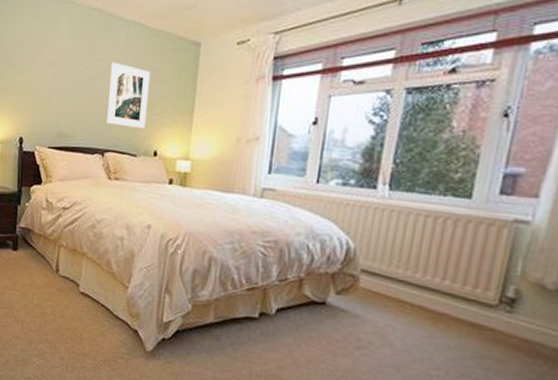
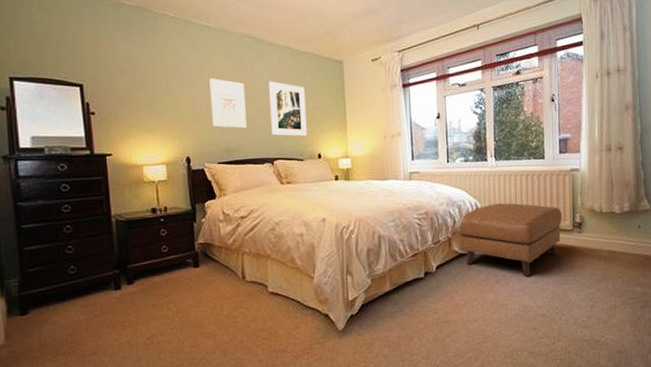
wall art: none [48,55,86,114] -> present [209,78,247,129]
ottoman: none [313,246,485,353] -> present [456,203,563,277]

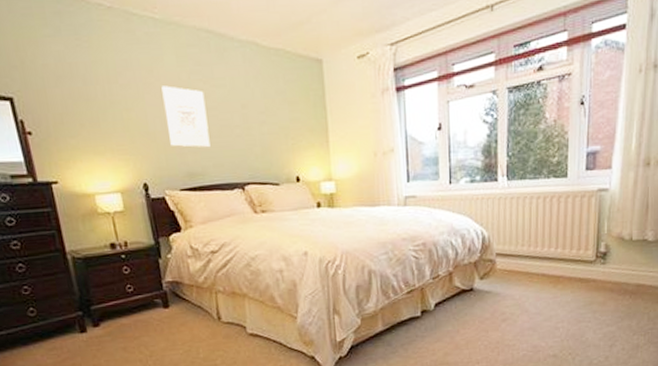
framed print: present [269,81,307,137] -> none [233,87,282,156]
ottoman: present [456,203,563,277] -> none [458,230,585,314]

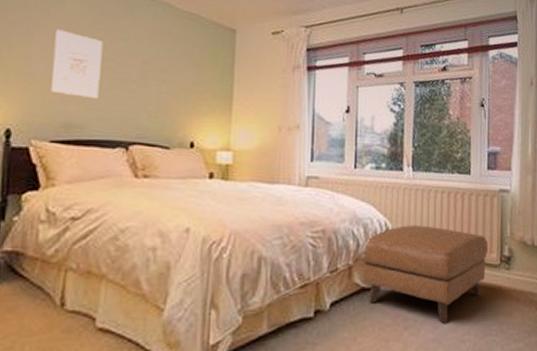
ottoman: none [458,230,585,314] -> present [359,225,489,323]

